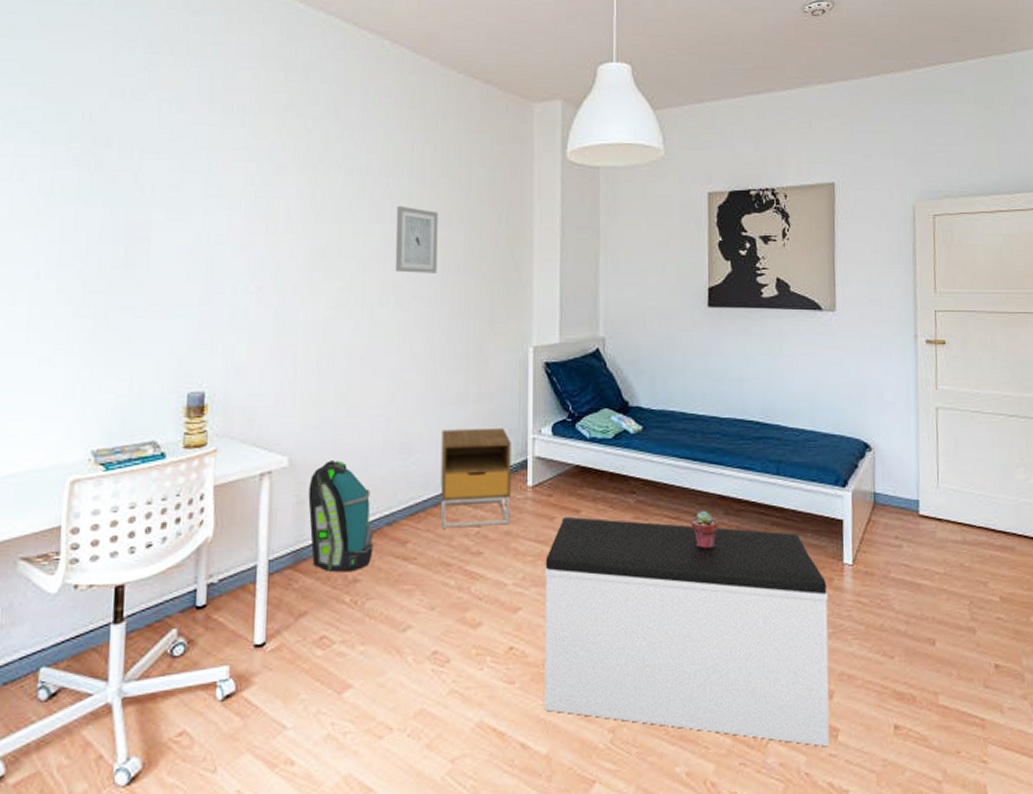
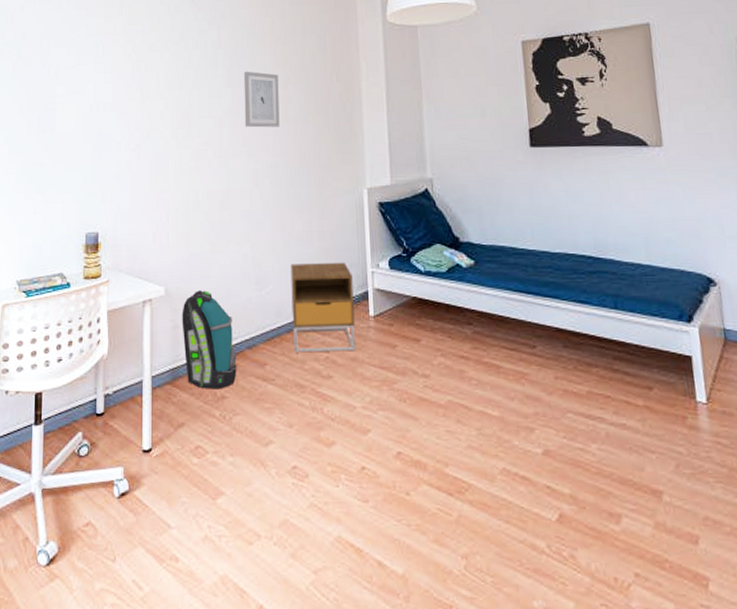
bench: present [545,517,830,747] -> none [390,346,700,597]
potted succulent: present [691,510,719,549] -> none [529,342,559,381]

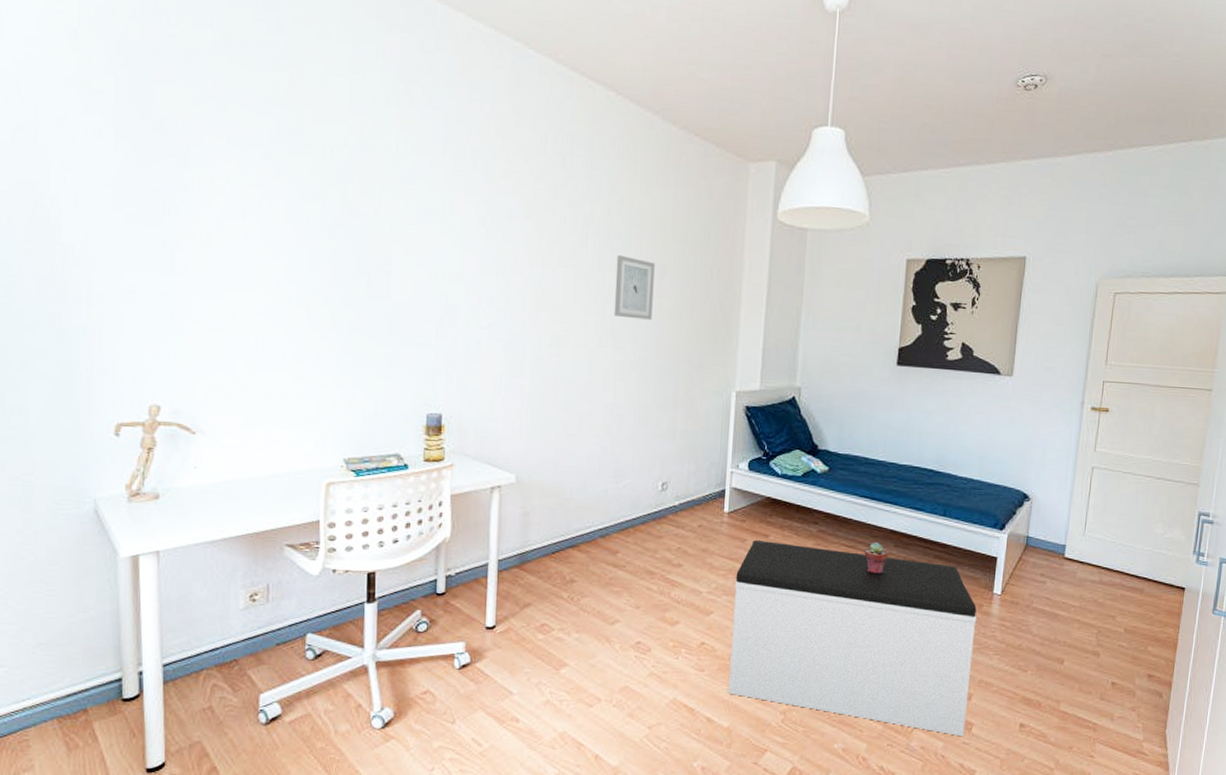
backpack: present [182,290,237,390] -> none [532,480,589,574]
nightstand: present [290,262,356,353] -> none [647,459,712,544]
bench: none [390,346,700,597] -> present [728,540,977,737]
potted succulent: none [529,342,559,381] -> present [864,542,889,574]

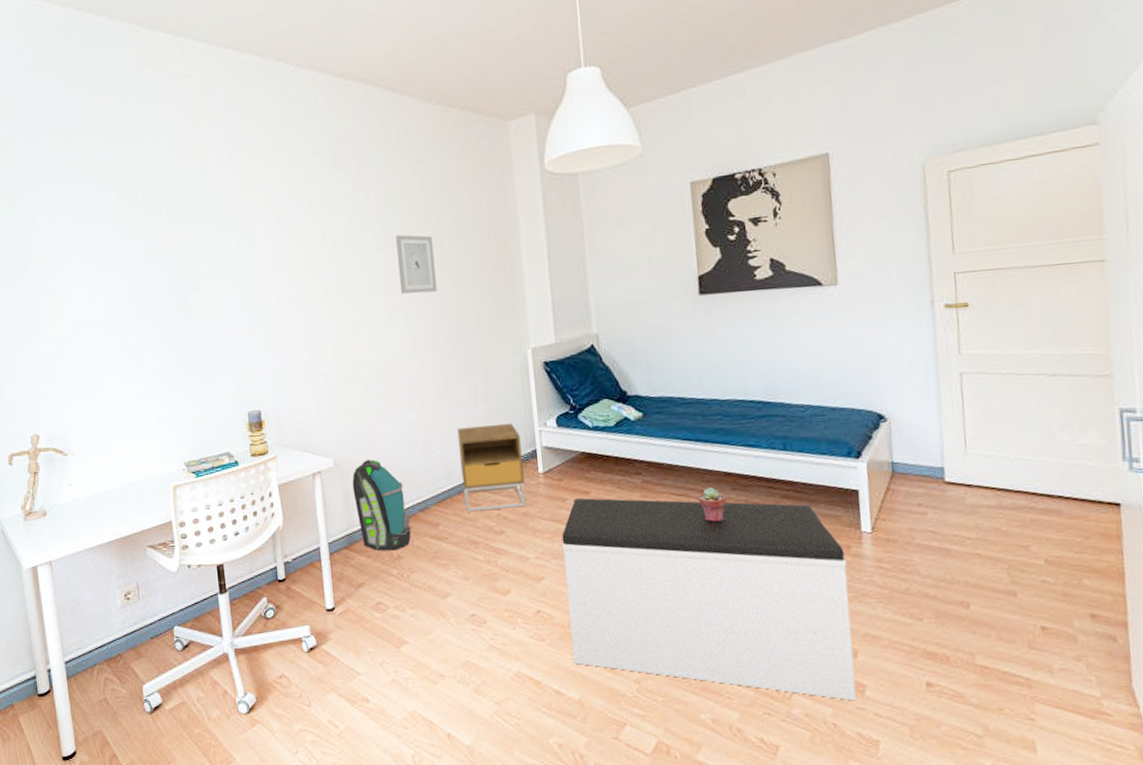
backpack: none [532,480,589,574] -> present [352,459,411,551]
nightstand: none [647,459,712,544] -> present [457,423,527,512]

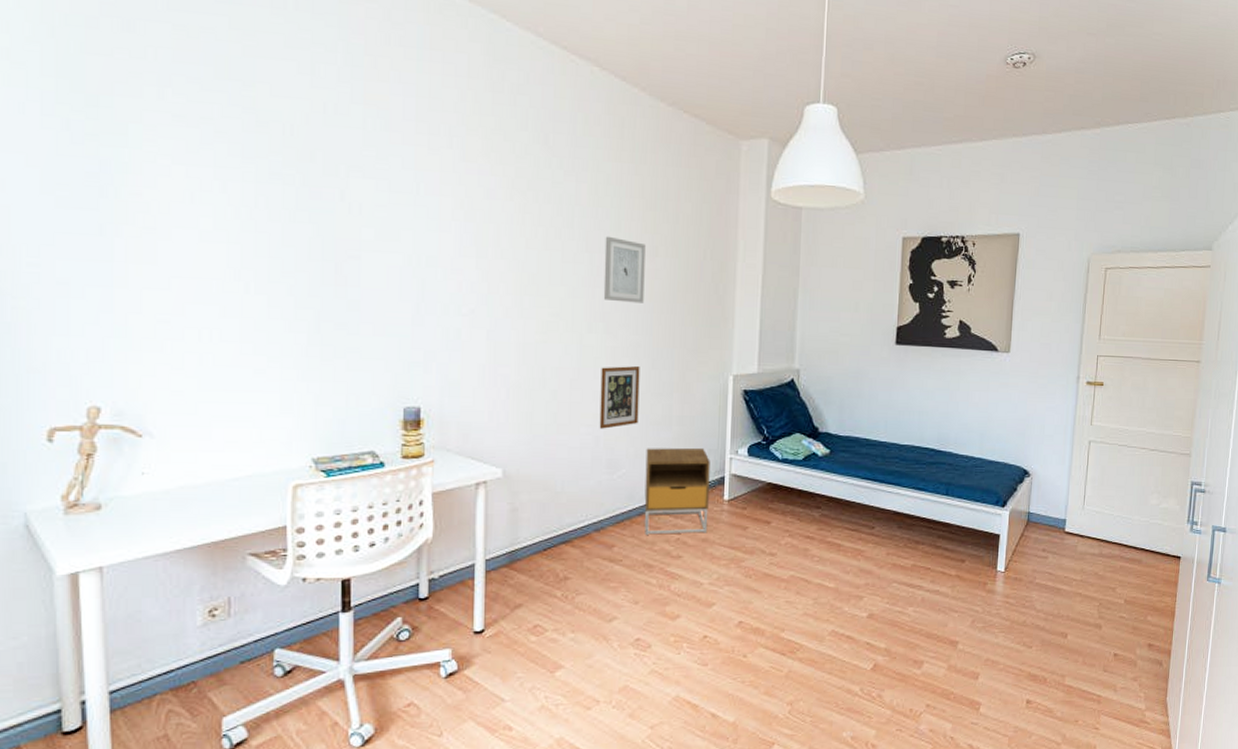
backpack: present [352,459,411,551] -> none [522,473,583,571]
picture frame: none [406,350,447,414] -> present [599,365,640,429]
bench: present [562,498,857,701] -> none [733,528,982,717]
potted succulent: present [698,487,727,522] -> none [868,524,892,556]

